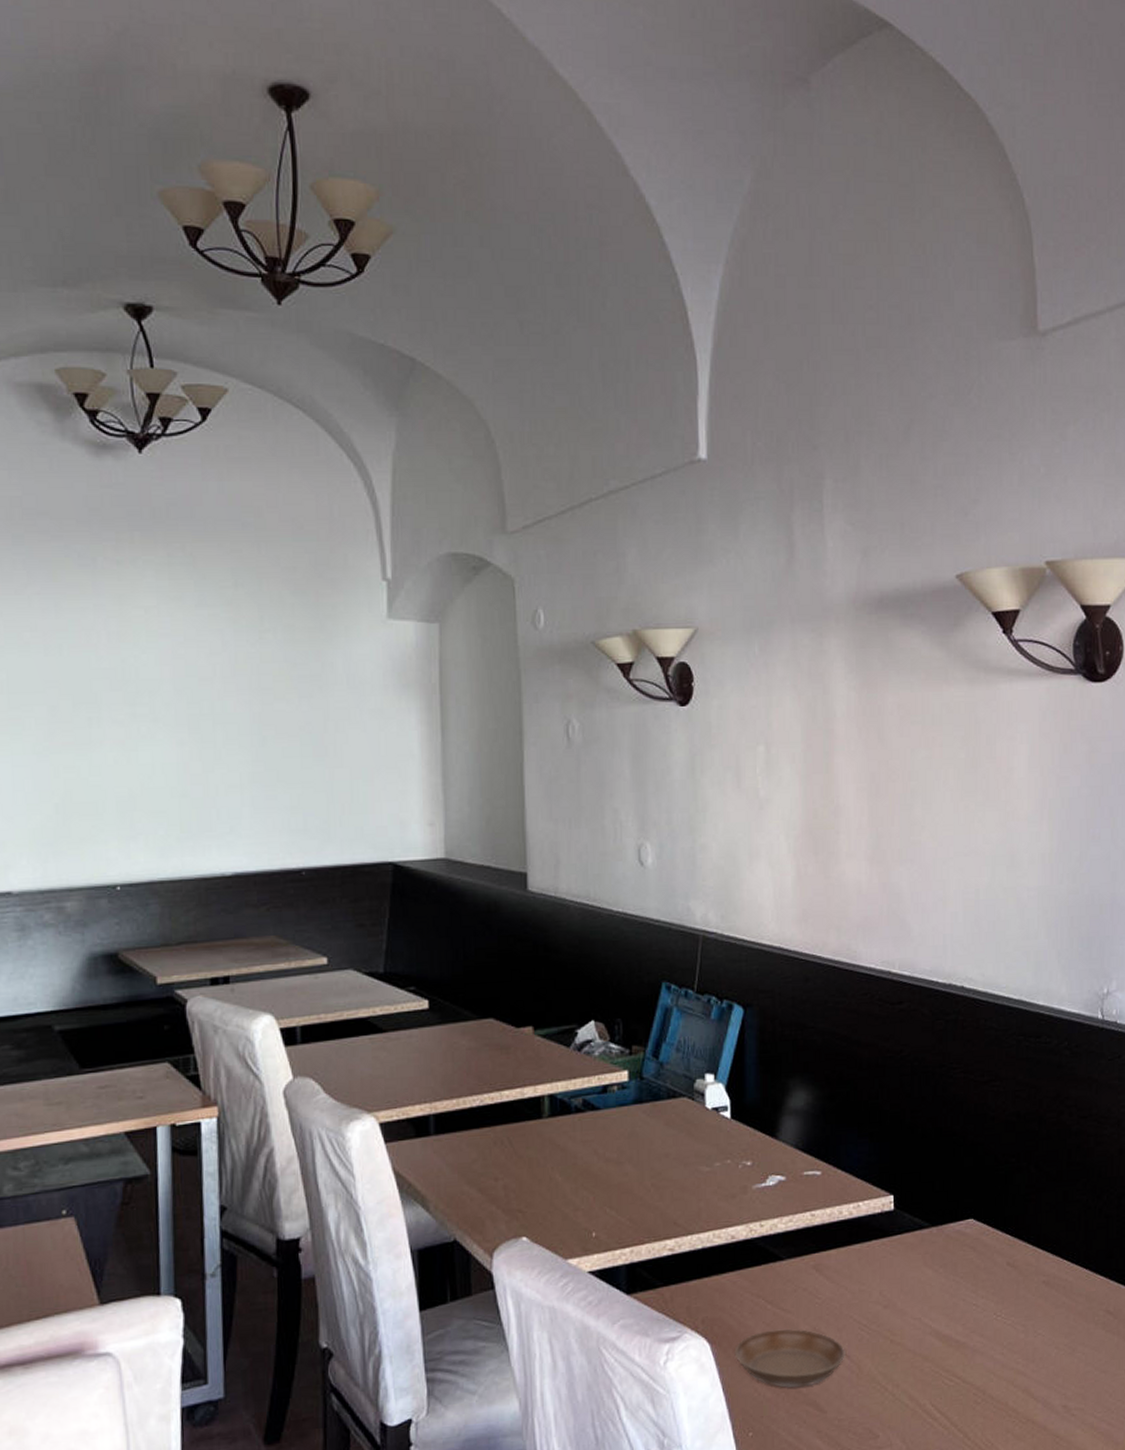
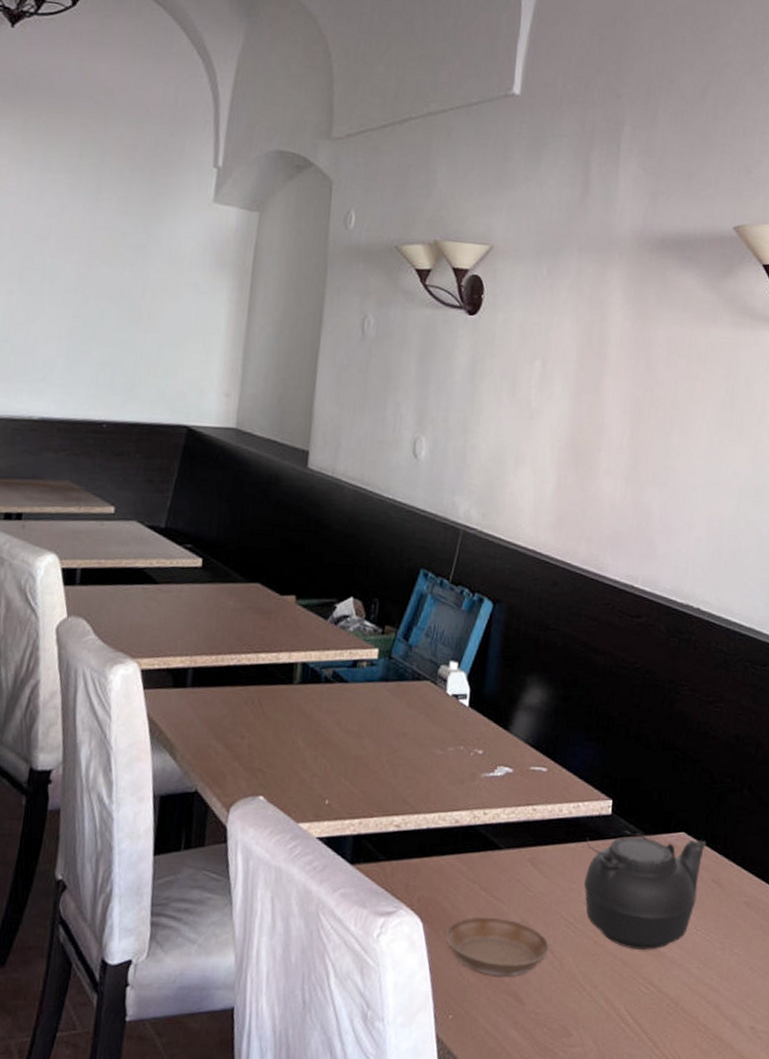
teapot: none [871,1224,997,1343] -> present [583,830,706,950]

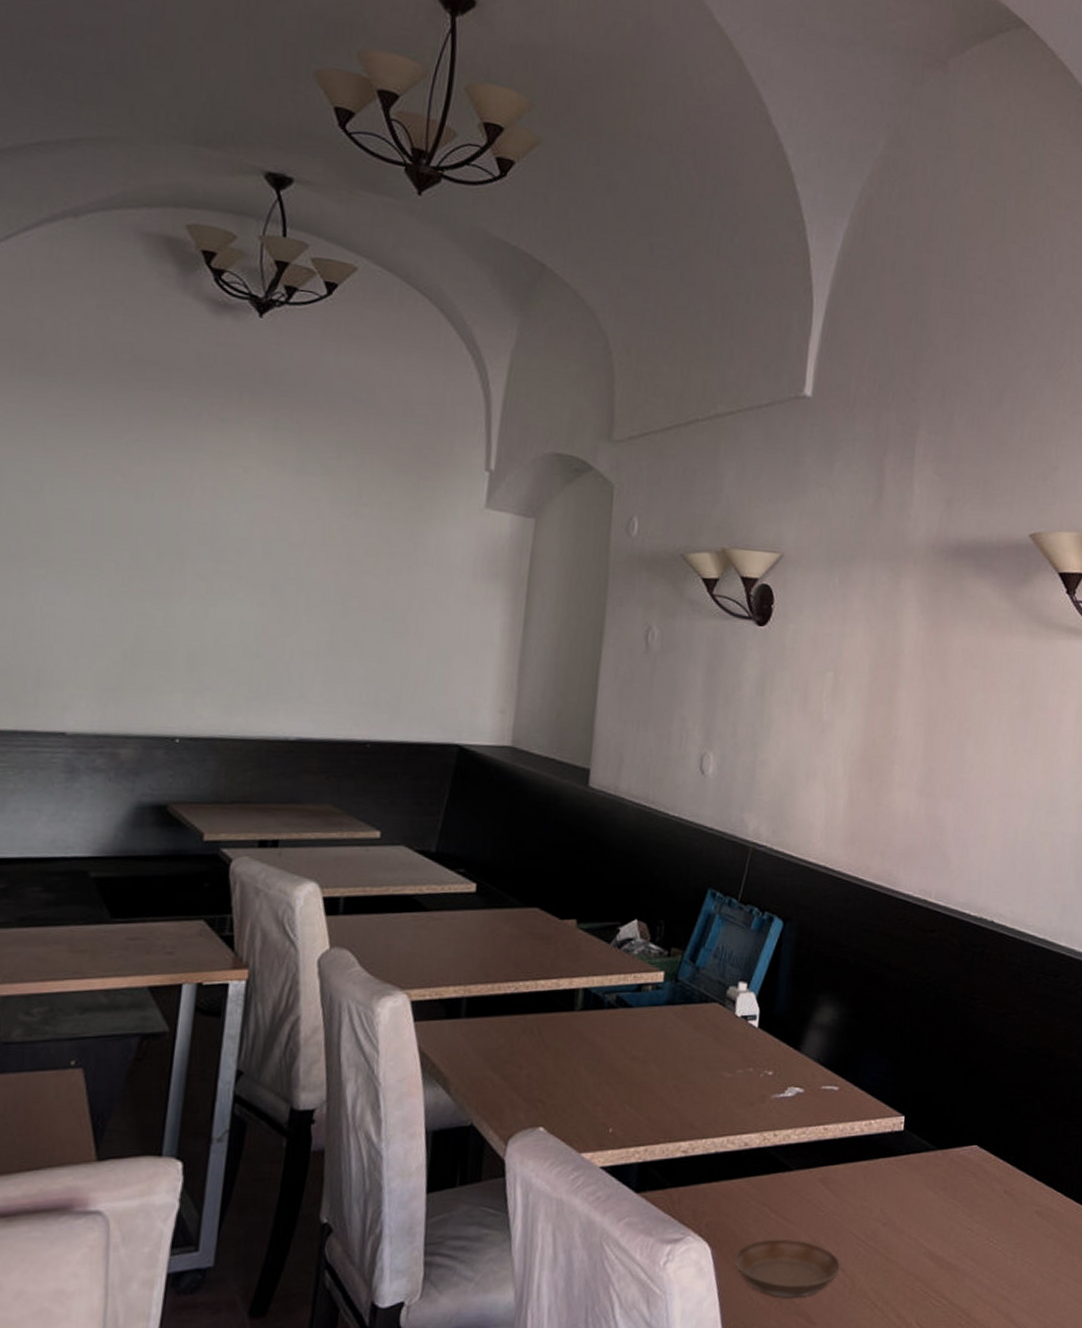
teapot: present [583,830,706,950] -> none [875,1146,999,1264]

